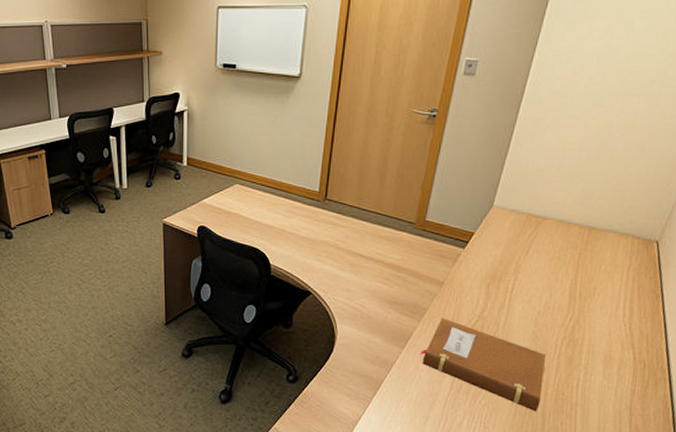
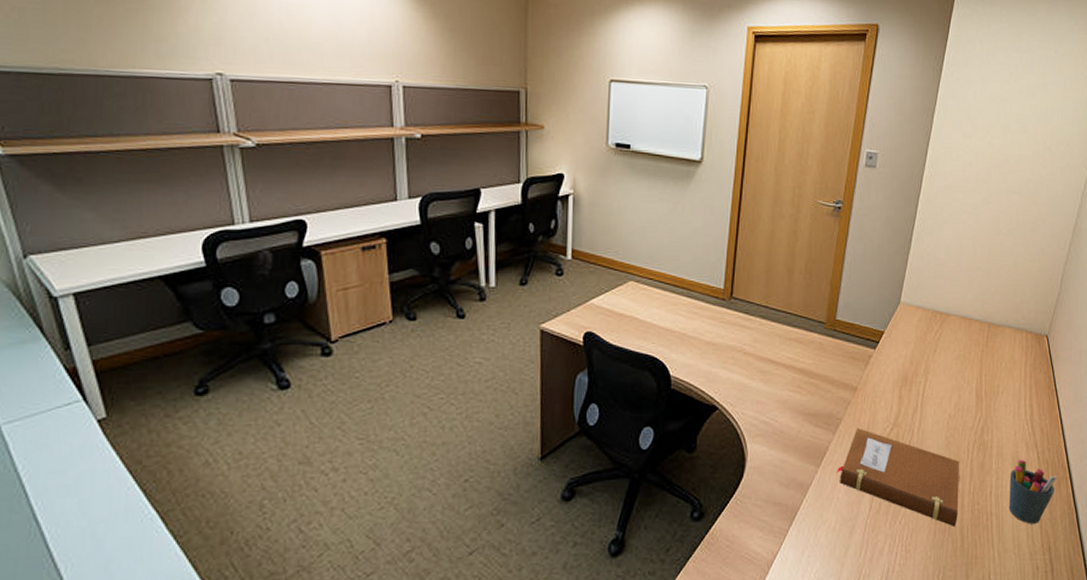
pen holder: none [596,357,655,418] -> present [1008,459,1057,524]

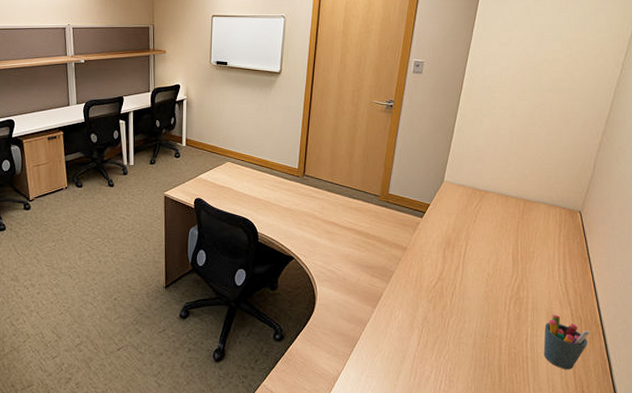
notebook: present [836,428,960,528] -> none [389,280,498,366]

